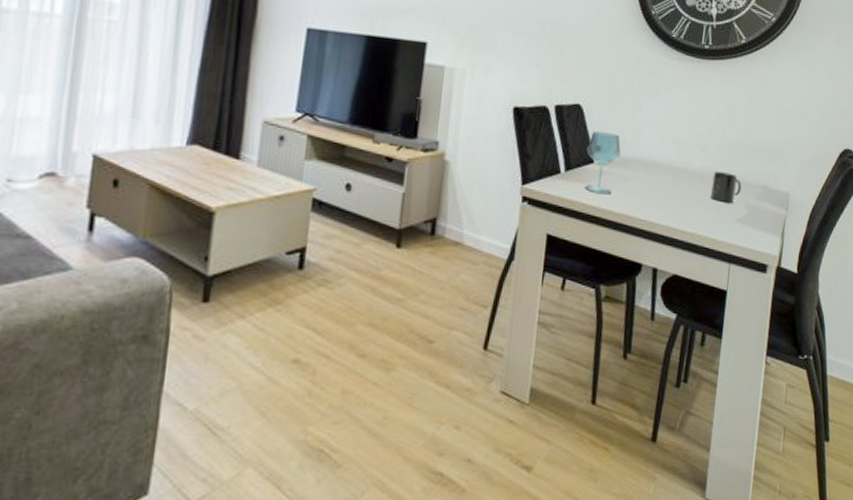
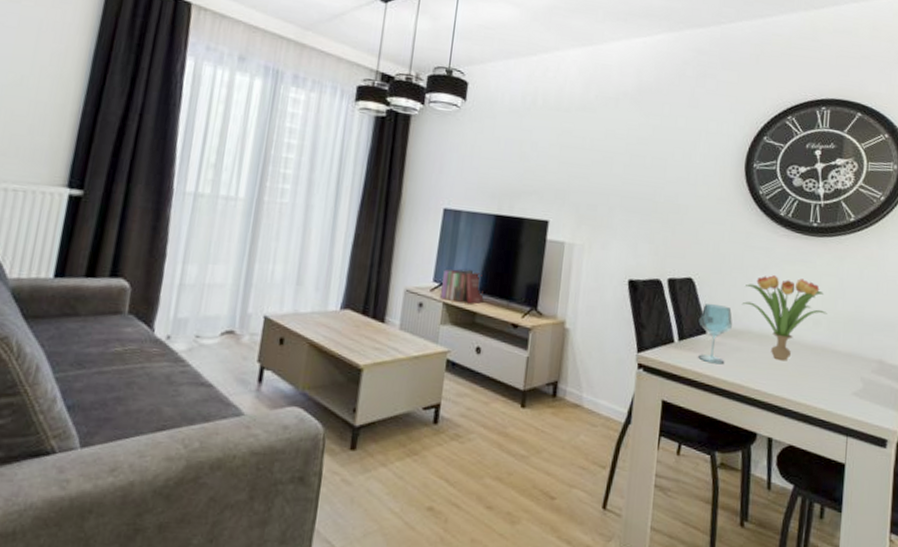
books: none [305,97,354,137] -> present [441,269,484,305]
speaker: present [372,97,440,153] -> none [500,270,561,321]
flower arrangement: none [630,100,715,190] -> present [741,275,827,361]
mug: present [711,172,742,204] -> none [825,345,857,377]

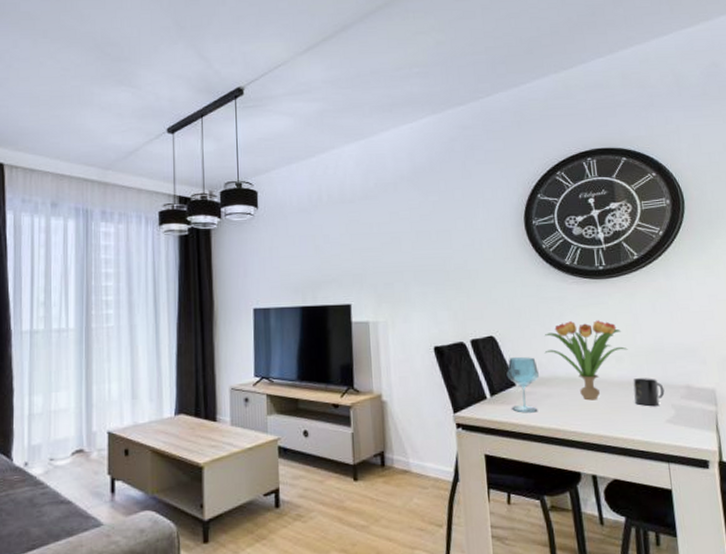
books: present [441,269,484,305] -> none [263,361,303,393]
mug: none [825,345,857,377] -> present [633,378,665,407]

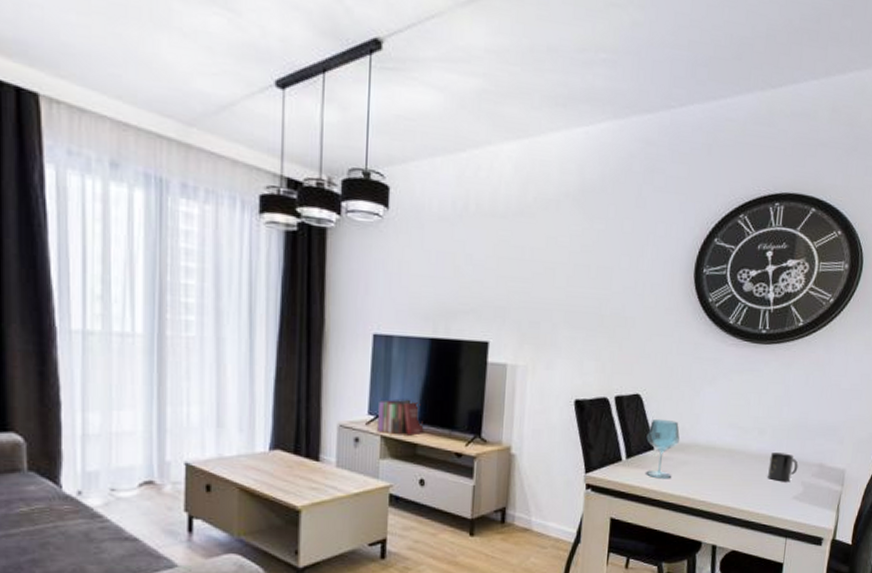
books: none [263,361,303,393] -> present [378,400,424,436]
flower arrangement: present [544,320,628,401] -> none [689,386,772,471]

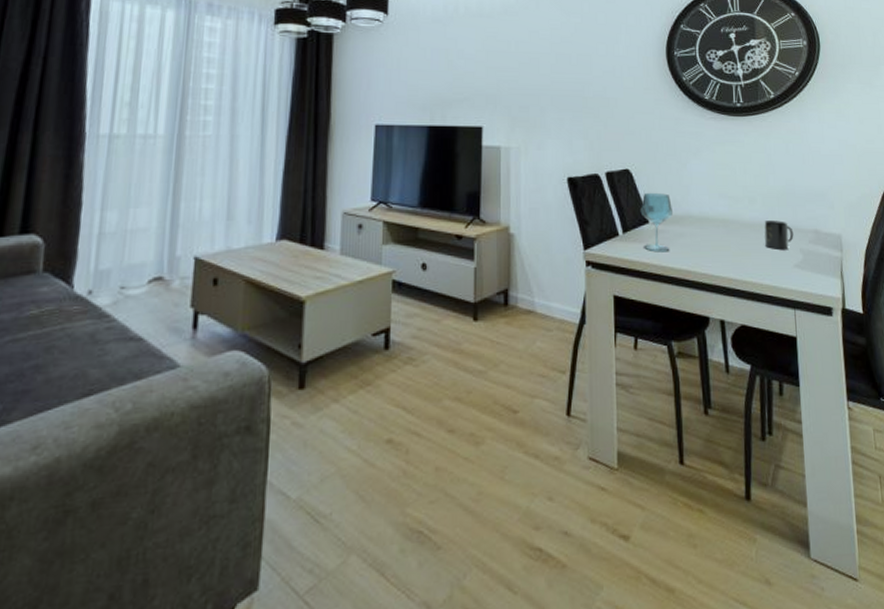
books: present [378,400,424,436] -> none [380,186,425,220]

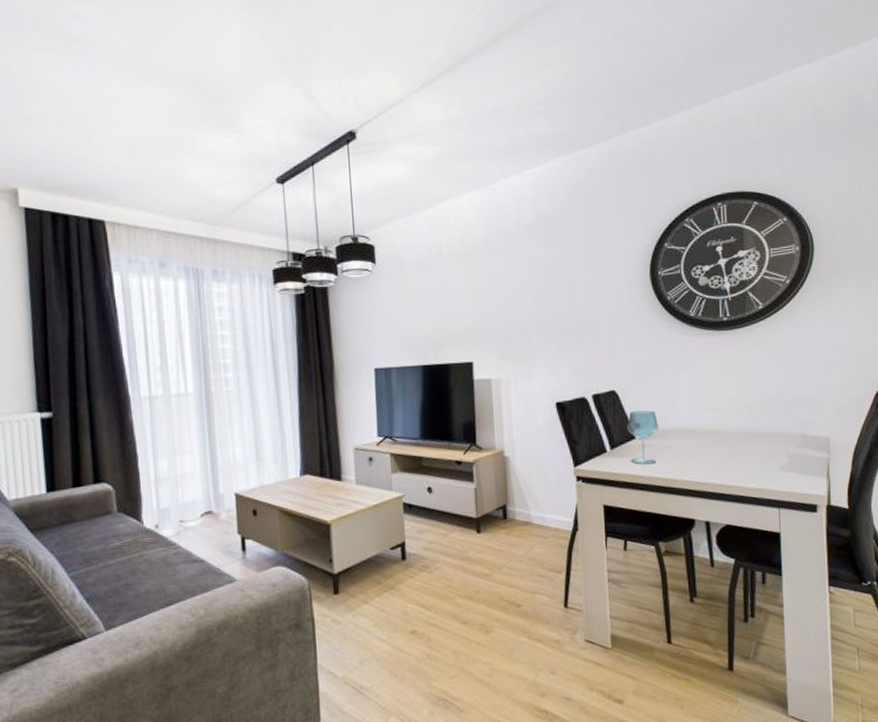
mug: present [764,220,794,251] -> none [750,428,780,456]

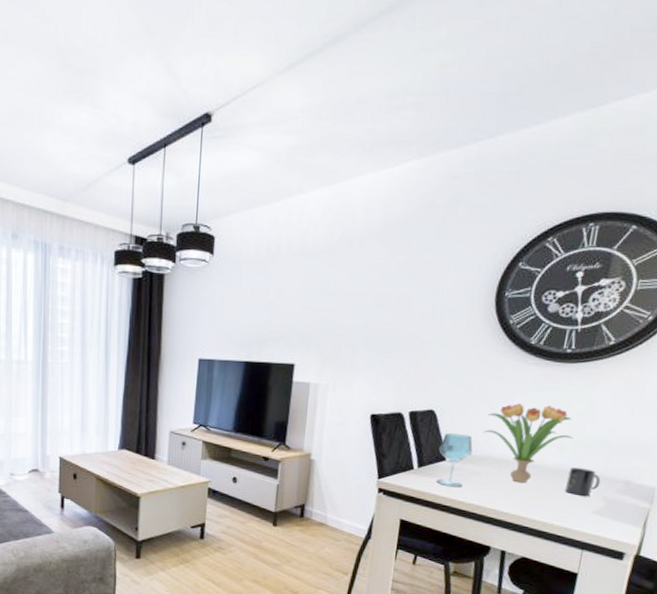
flower arrangement: none [665,372,747,451] -> present [483,404,574,484]
mug: none [750,428,780,456] -> present [565,467,601,497]

